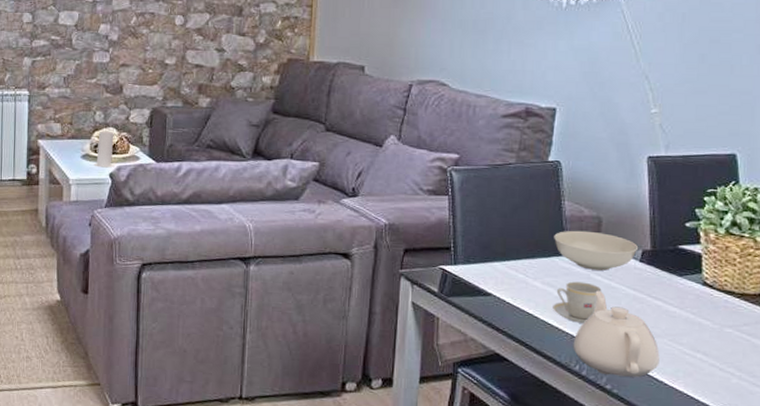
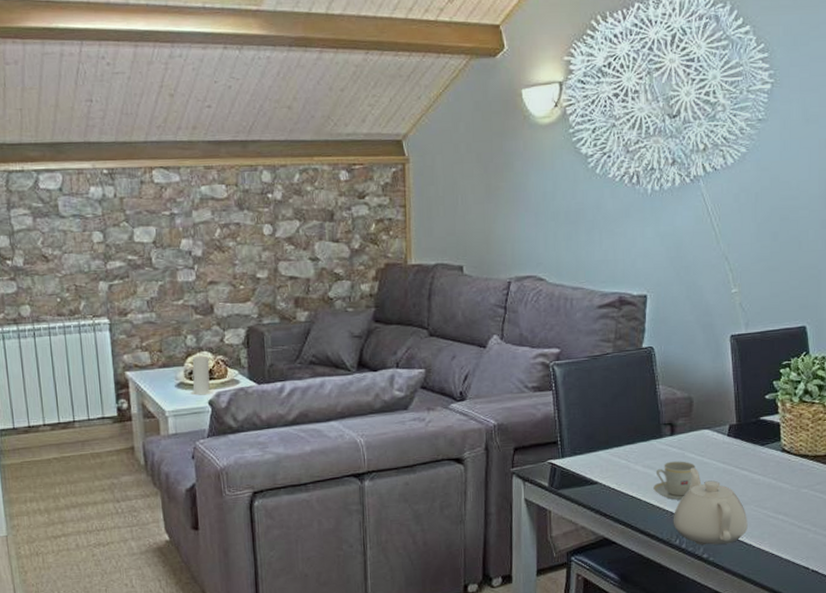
bowl: present [554,230,639,271] -> none [651,412,726,449]

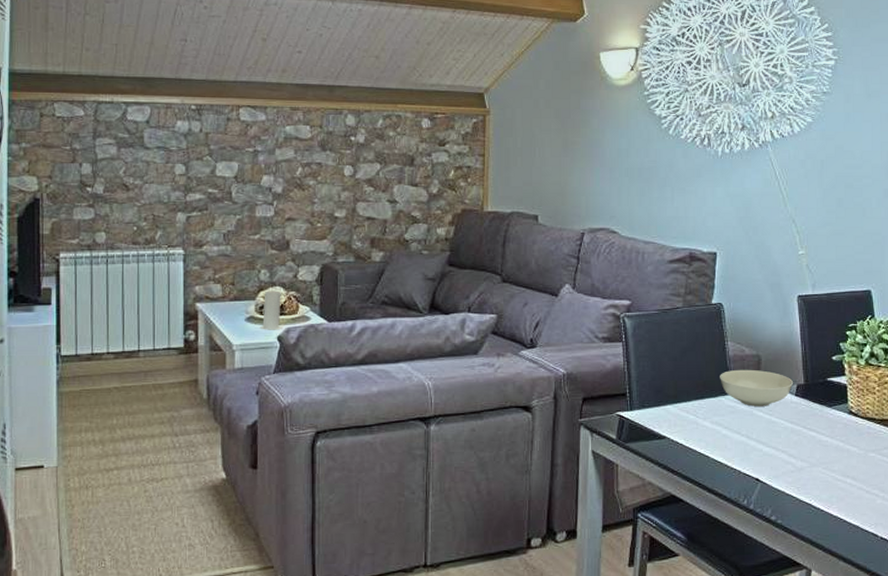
bowl: none [651,412,726,449] -> present [720,369,794,407]
teacup: present [653,461,696,500] -> none [721,419,764,459]
teapot: present [673,467,748,545] -> none [741,426,816,507]

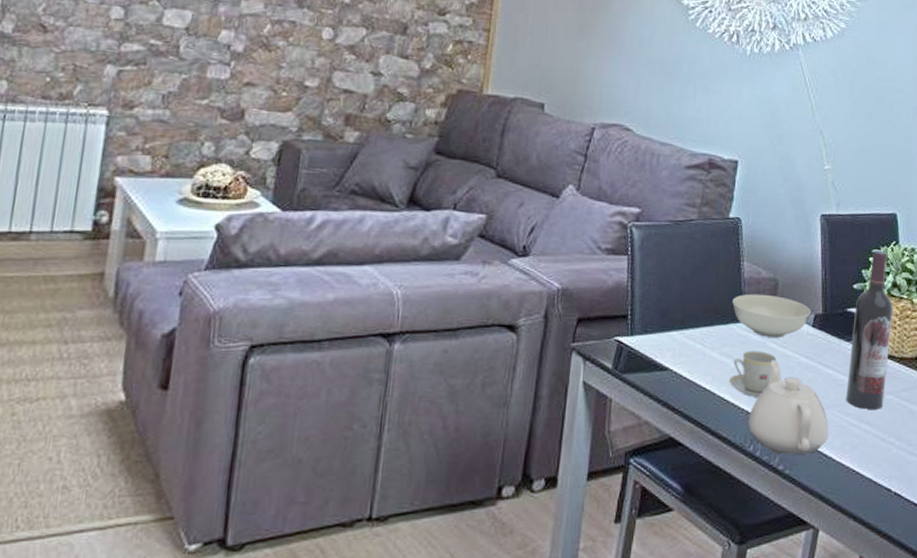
candle: present [260,290,282,330] -> none [194,167,227,217]
teacup: none [721,419,764,459] -> present [729,350,777,397]
teapot: none [741,426,816,507] -> present [747,360,829,455]
wine bottle: none [831,324,872,466] -> present [846,250,893,409]

